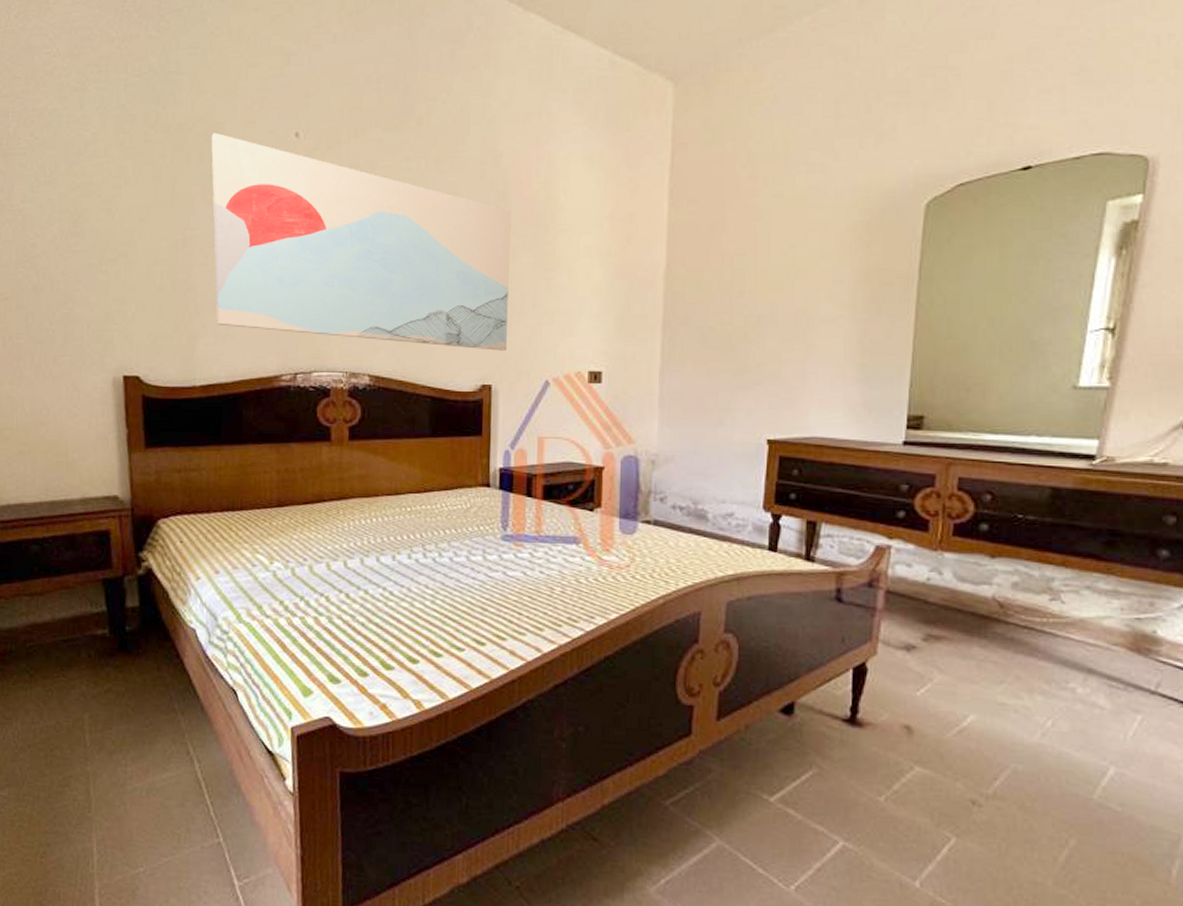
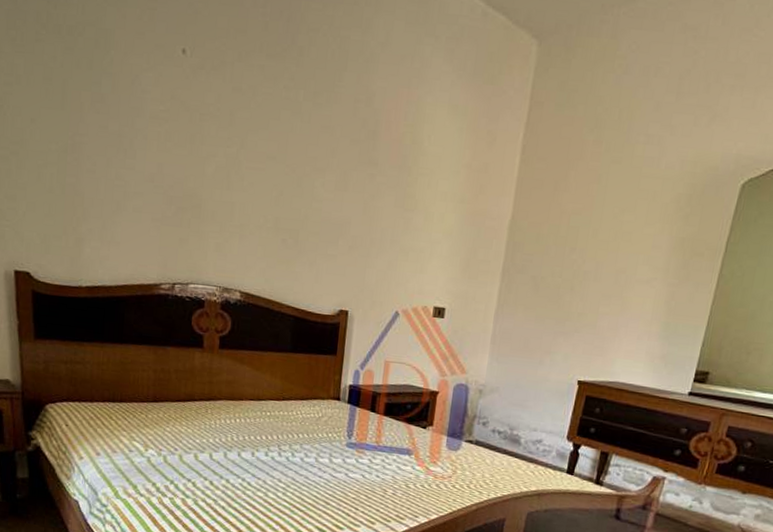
wall art: present [211,132,511,351] -> none [101,39,379,281]

